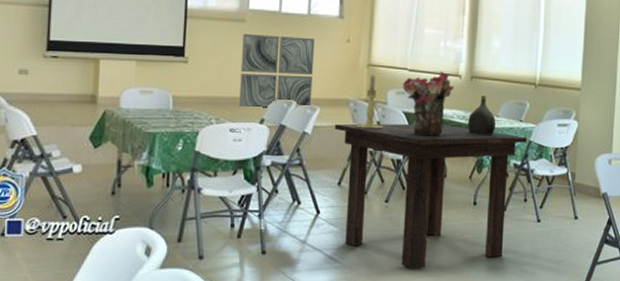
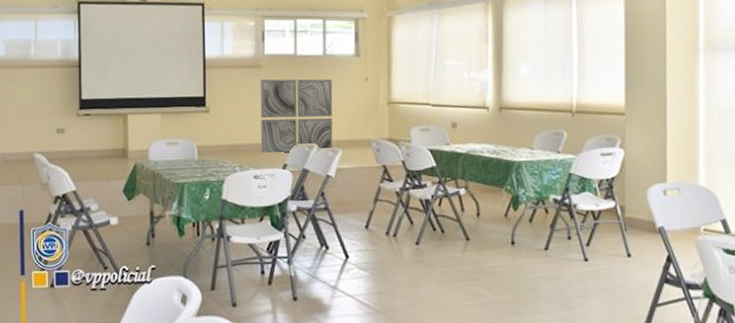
dining table: present [335,123,528,269] -> none [358,160,568,314]
candle holder: present [357,75,383,130] -> none [381,113,408,170]
bouquet: present [402,71,455,136] -> none [425,104,482,173]
water jug: present [467,96,496,136] -> none [498,127,531,170]

